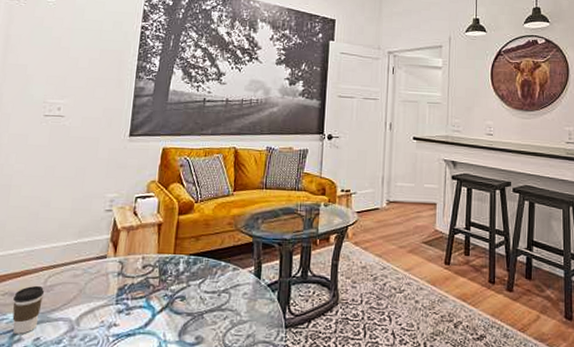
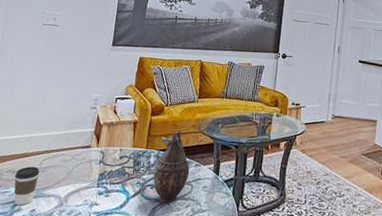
decorative vase: none [183,228,227,317] -> present [153,129,190,204]

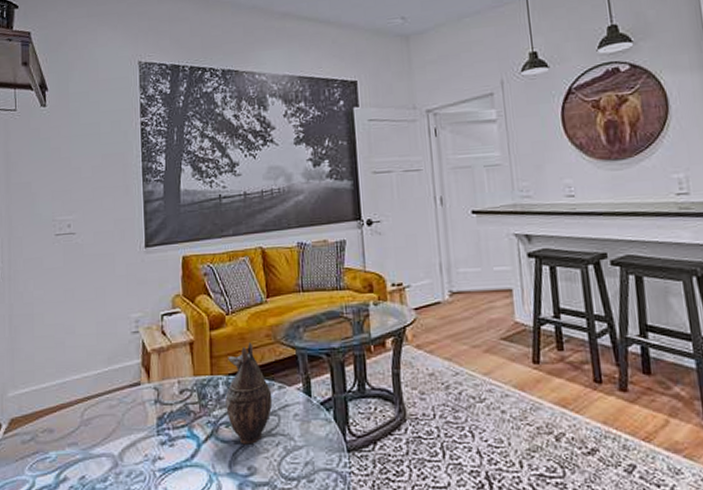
coffee cup: present [14,166,40,205] -> none [53,419,83,473]

